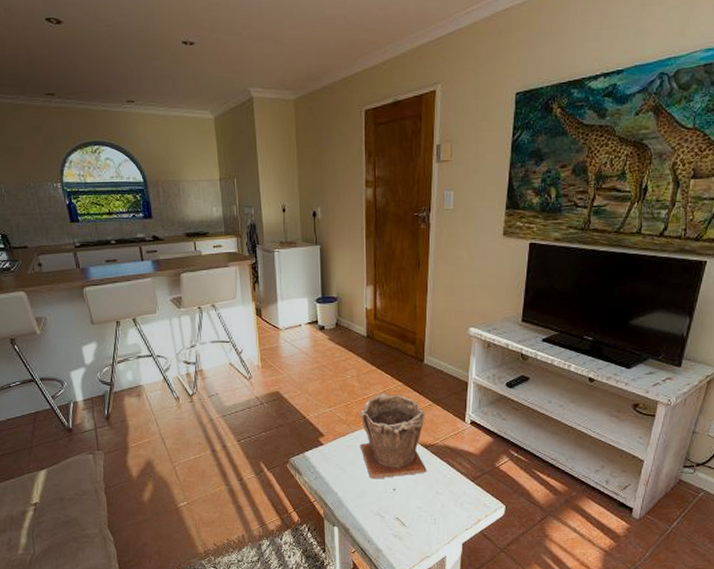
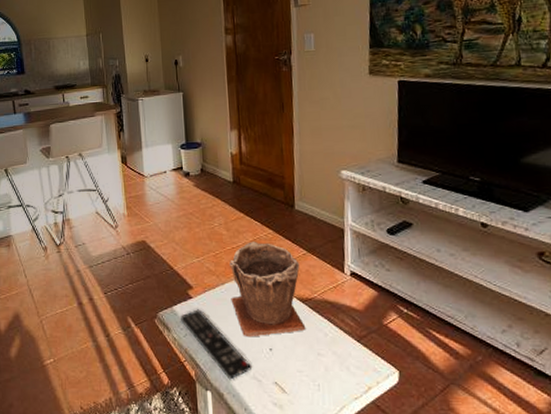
remote control: none [311,455,377,517] -> present [180,309,253,380]

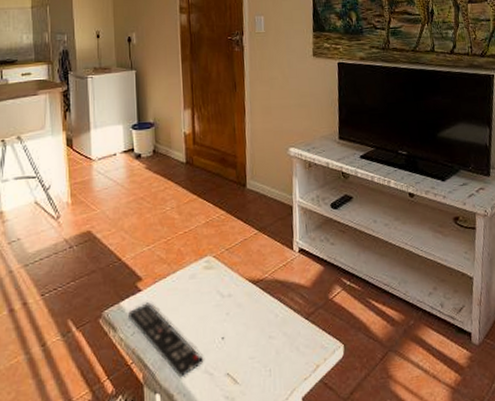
plant pot: present [230,241,306,338] -> none [182,224,257,328]

